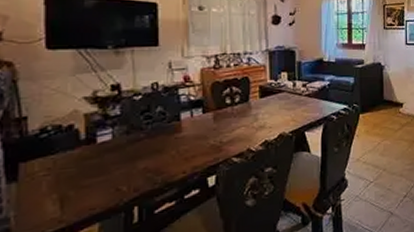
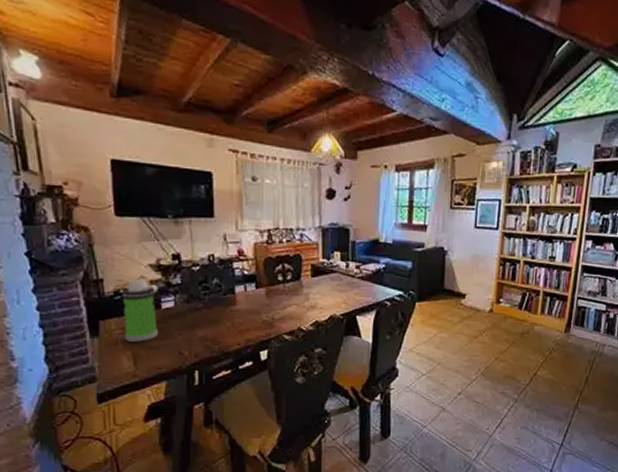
water bottle: none [49,113,94,184] -> present [122,278,158,342]

